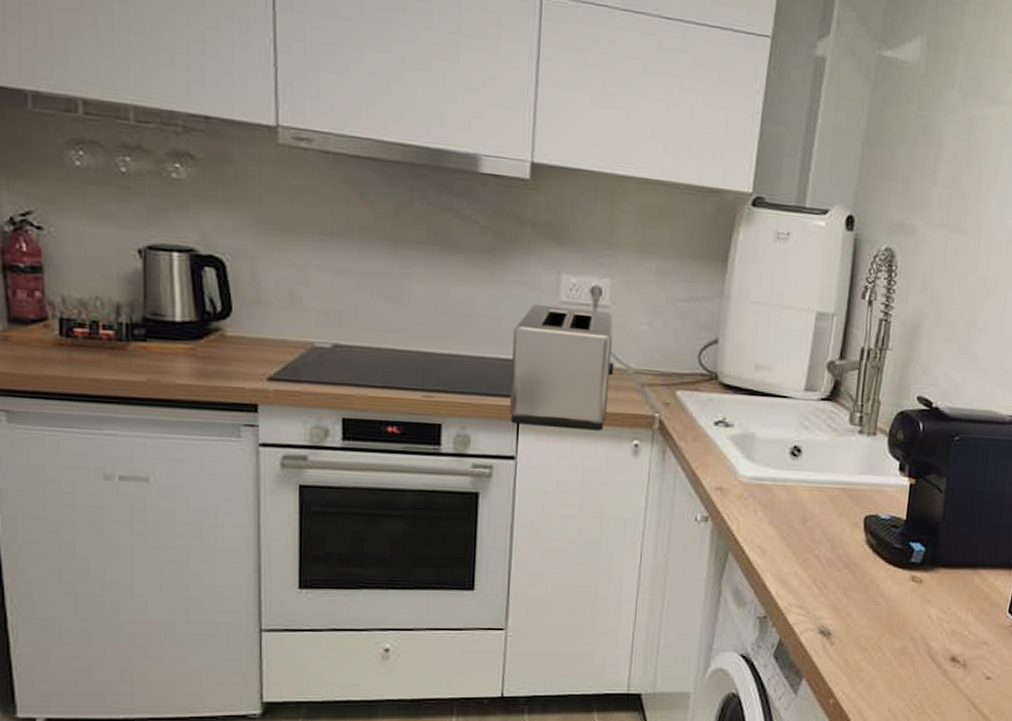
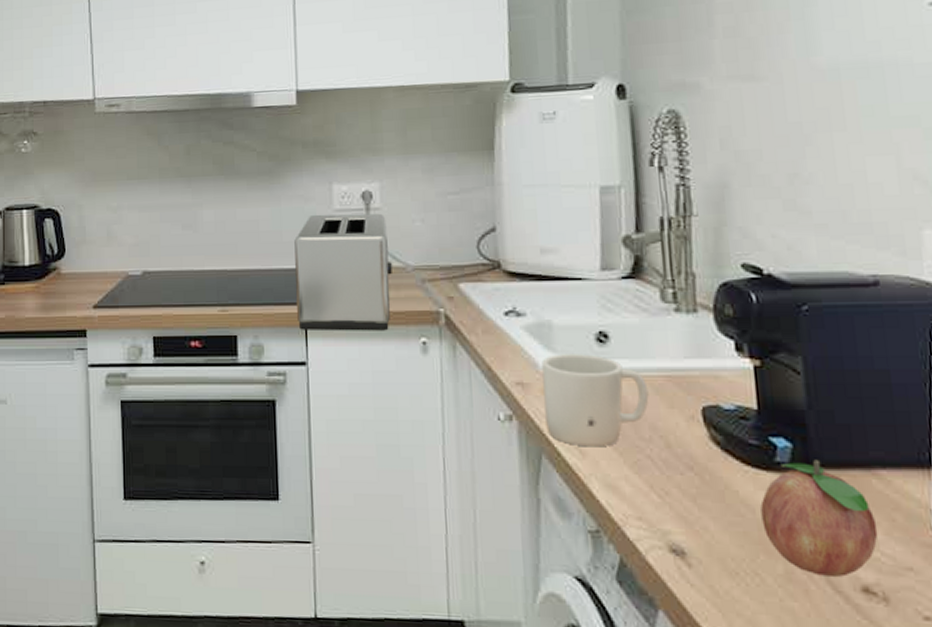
mug: none [736,464,826,547] -> present [542,354,649,447]
fruit: none [891,561,971,650] -> present [760,459,878,577]

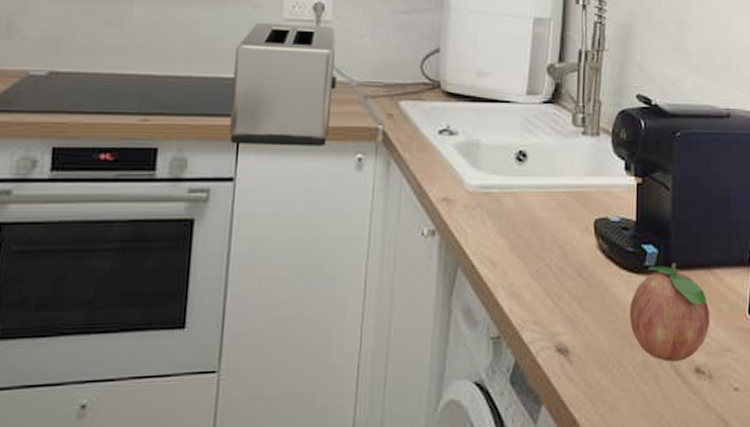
mug: present [542,354,649,447] -> none [464,172,554,259]

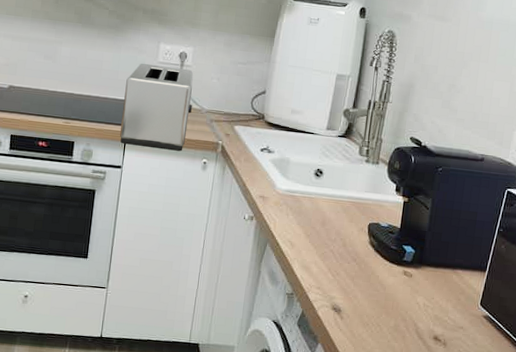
fruit: present [630,262,710,362] -> none [388,261,450,330]

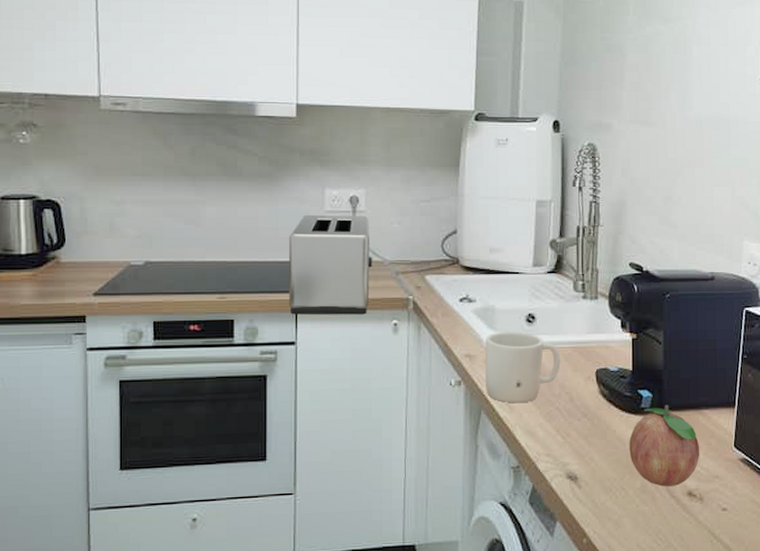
mug: none [273,180,340,242] -> present [484,331,561,404]
fruit: none [388,261,450,330] -> present [629,404,700,487]

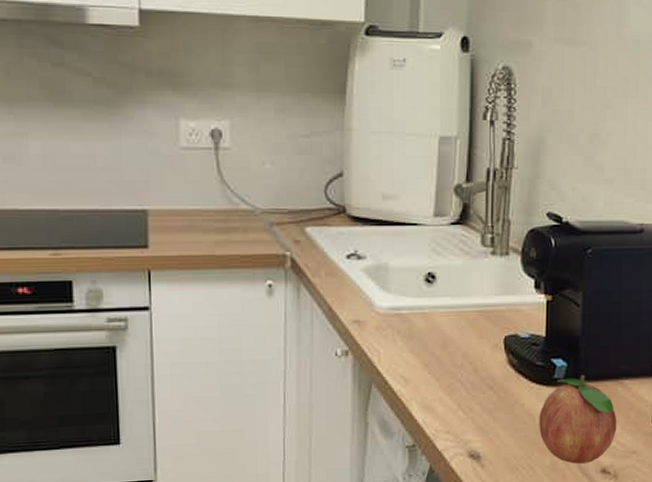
toaster: present [288,214,373,316] -> none [136,151,242,275]
mug: present [484,331,561,404] -> none [376,293,464,376]

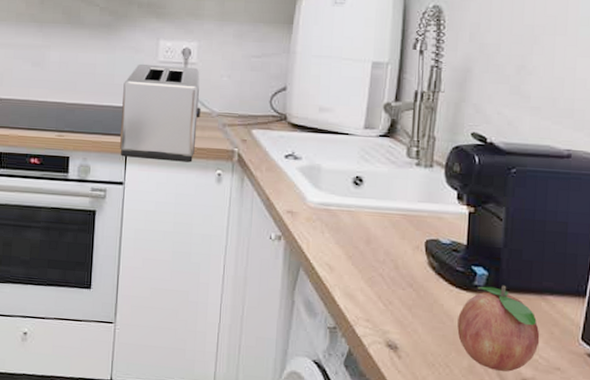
toaster: none [136,151,242,275] -> present [119,63,202,163]

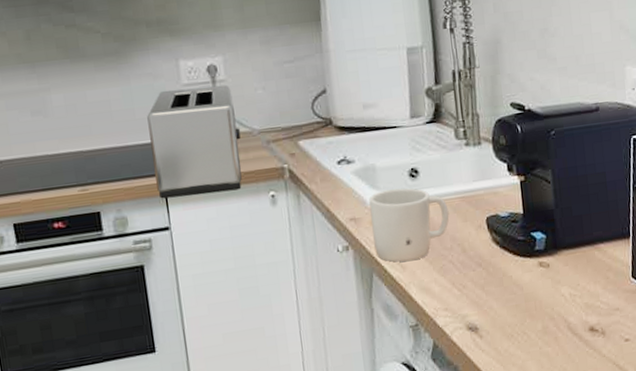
mug: none [305,191,388,265] -> present [369,188,449,262]
fruit: present [457,285,540,372] -> none [526,244,599,326]

